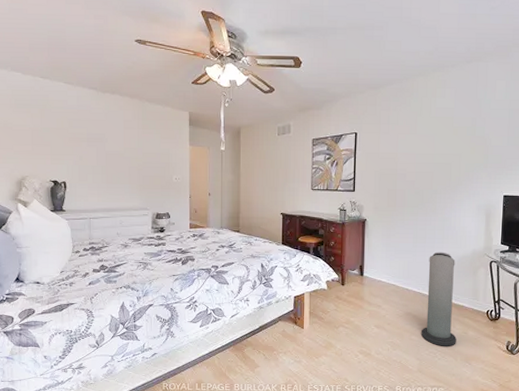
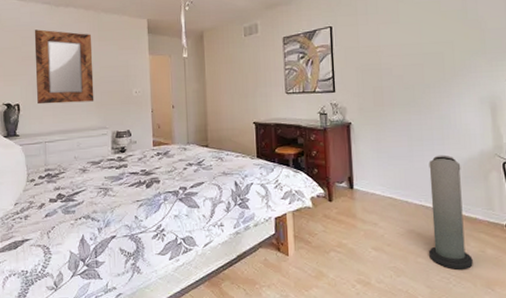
home mirror: none [81,113,137,184] -> present [34,29,94,105]

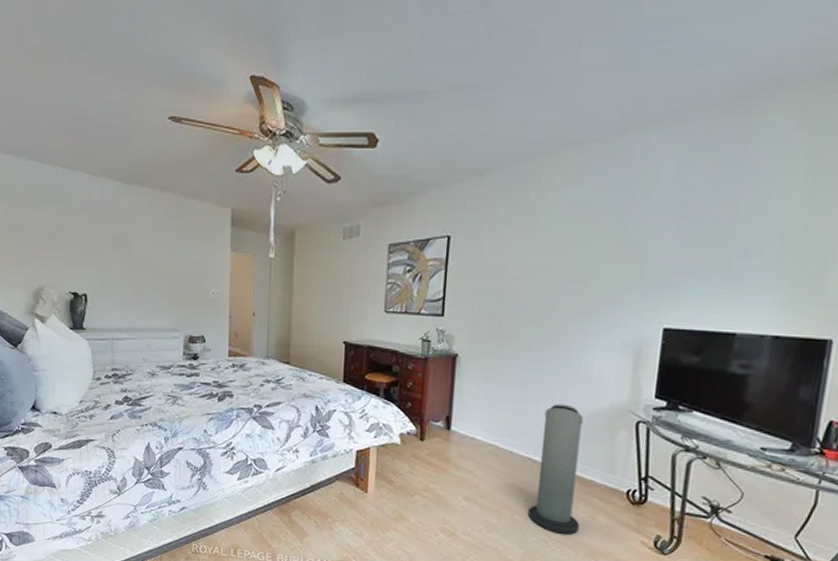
home mirror: present [34,29,94,105] -> none [104,210,168,299]

